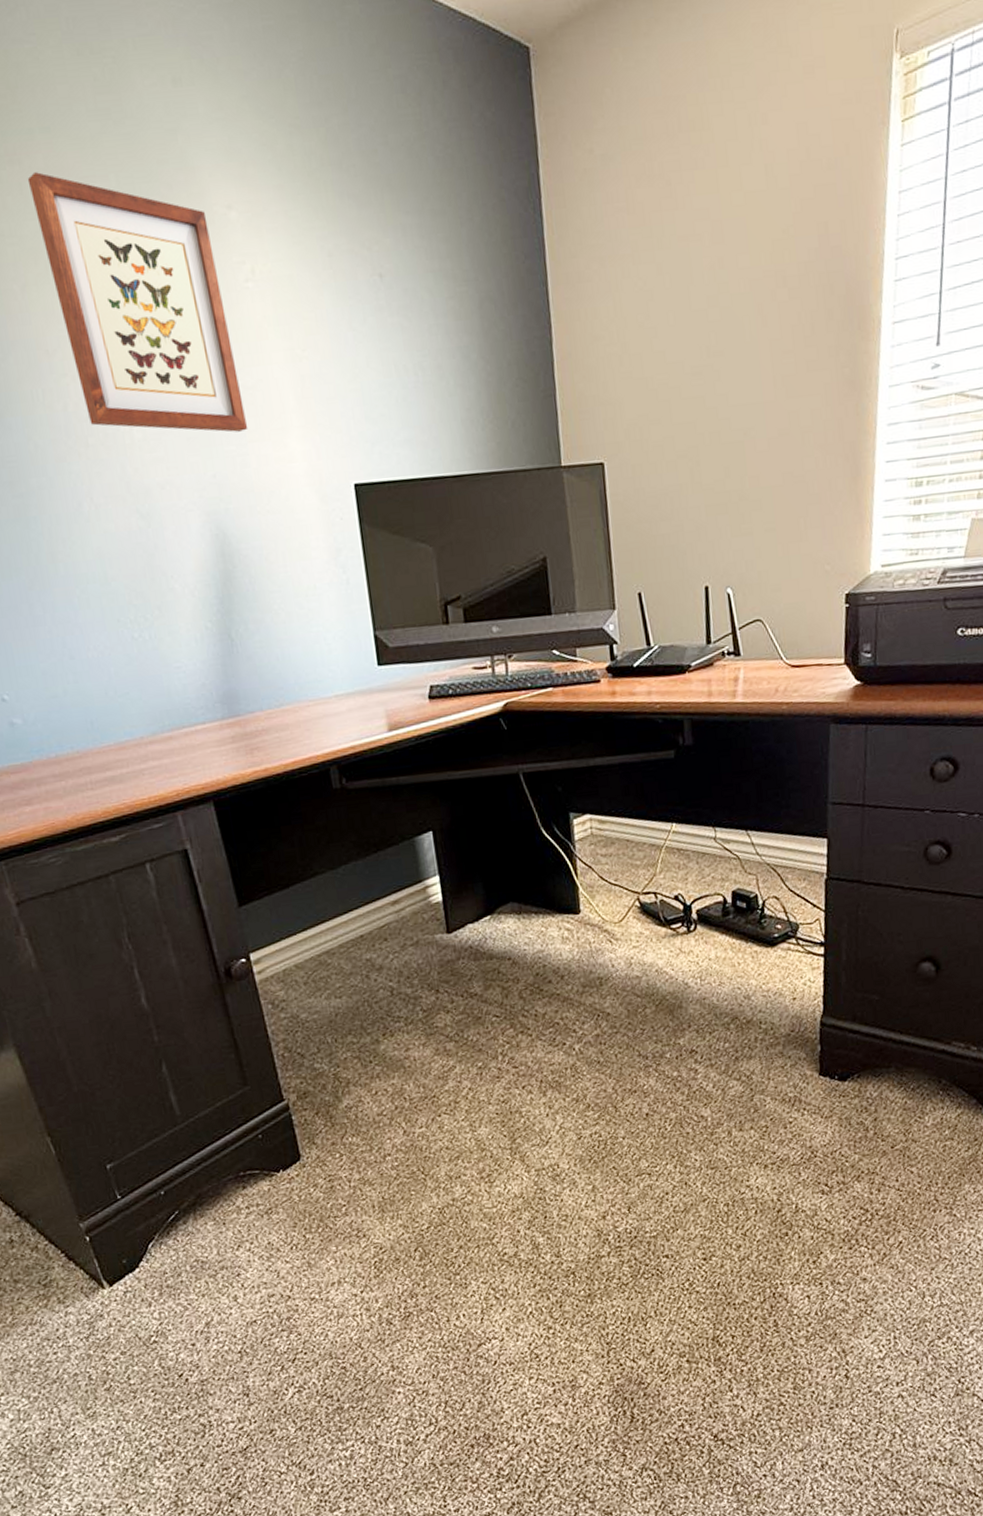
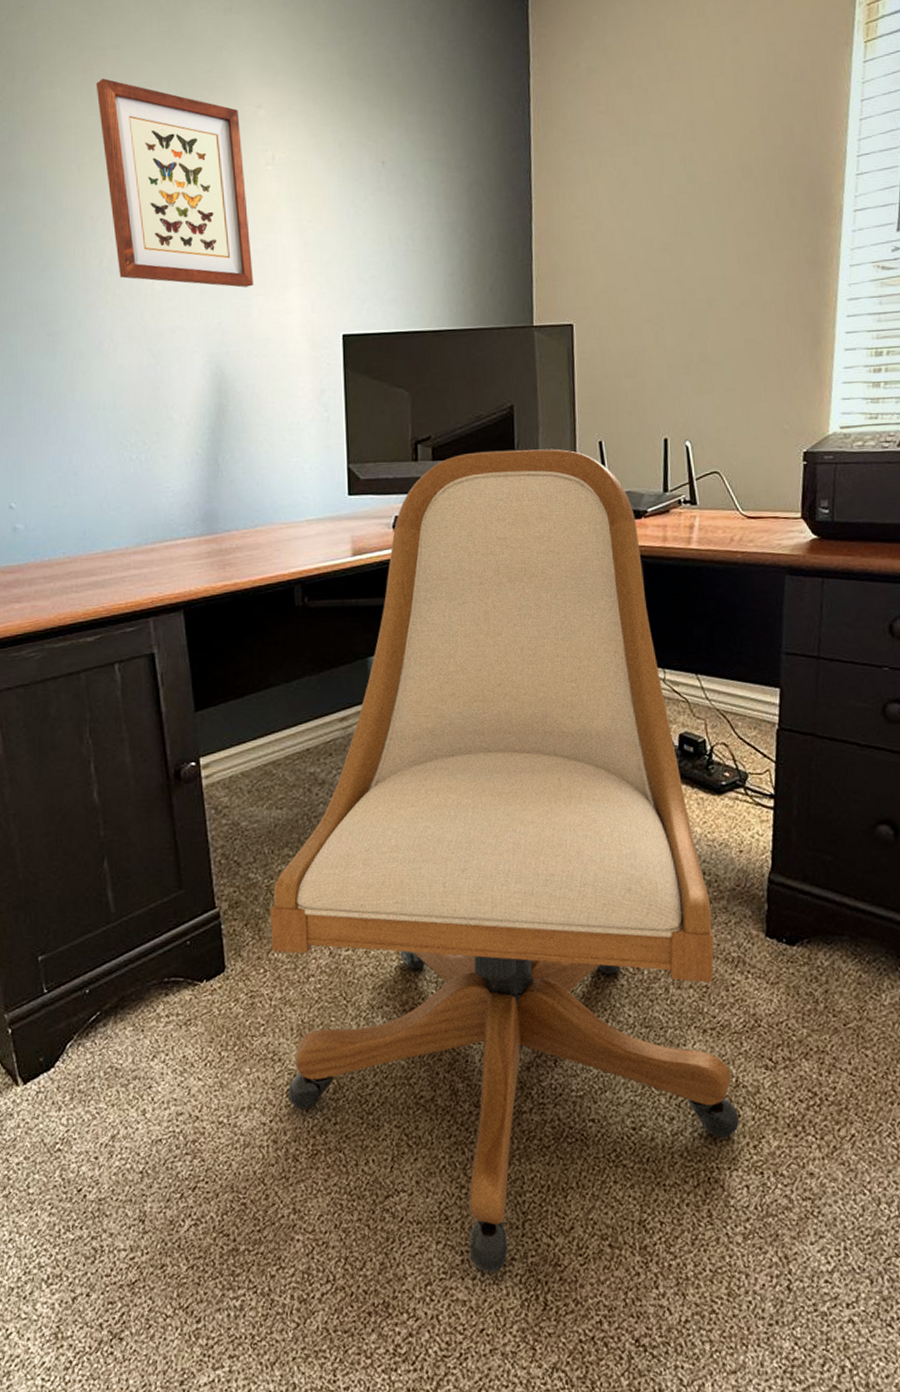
chair: none [339,603,800,1398] -> present [269,449,739,1273]

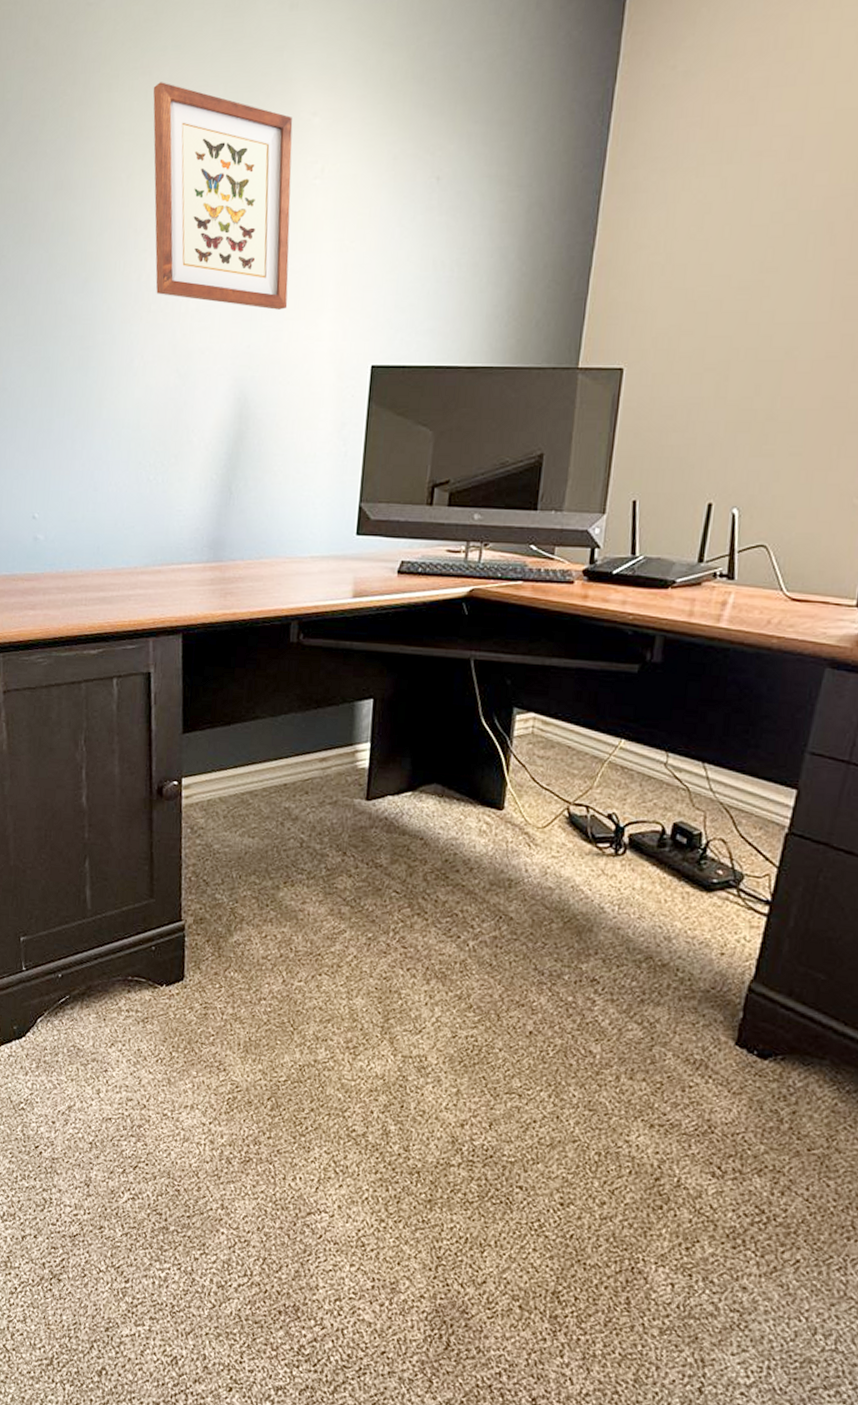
chair: present [269,449,739,1273] -> none [229,501,680,1305]

